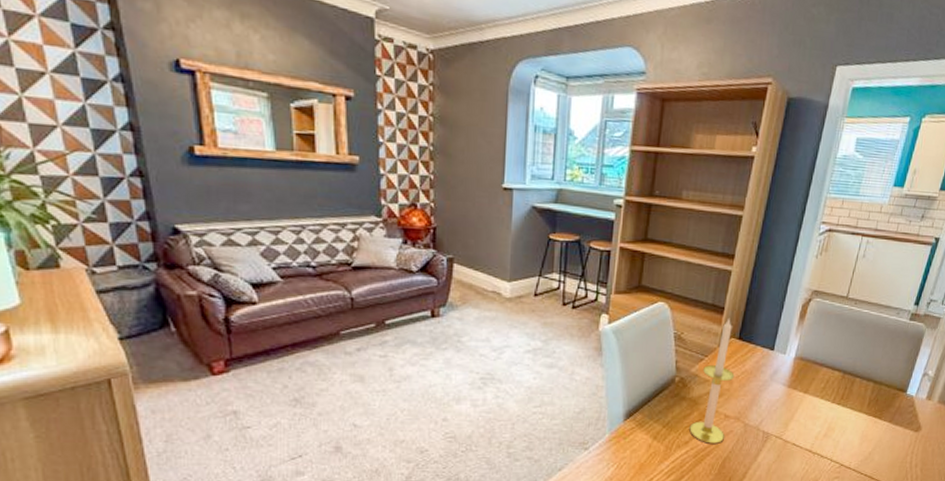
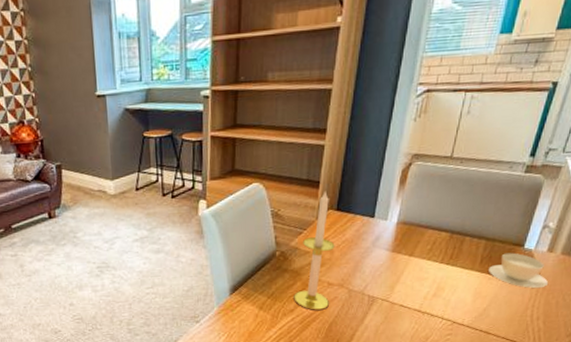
teacup: none [874,397,927,435] -> present [487,252,549,289]

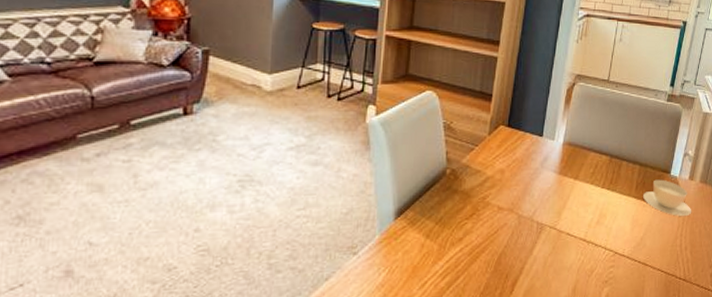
candle: present [294,190,335,310] -> none [463,104,506,239]

